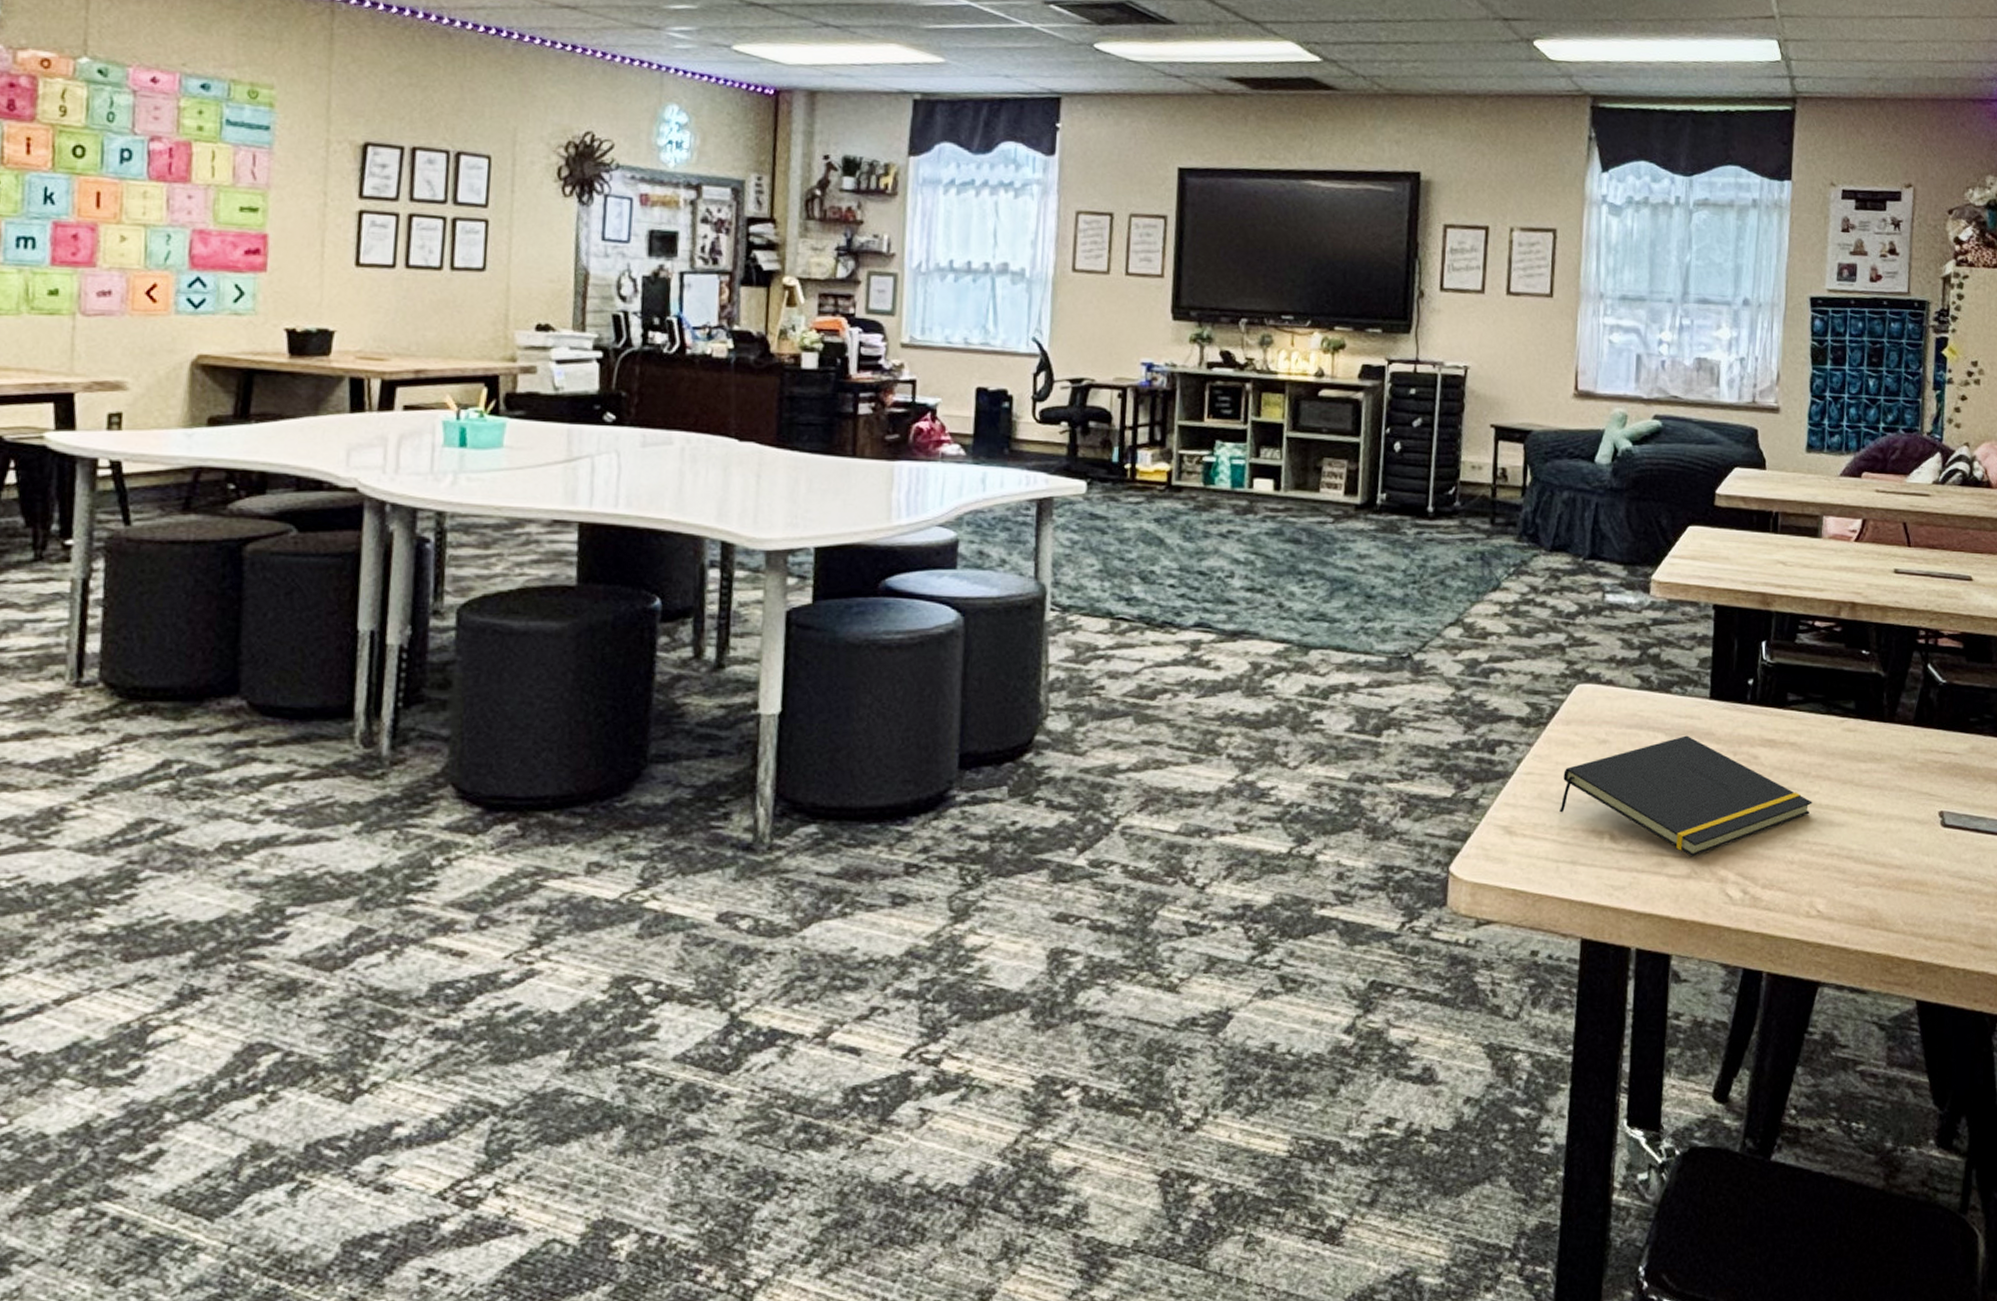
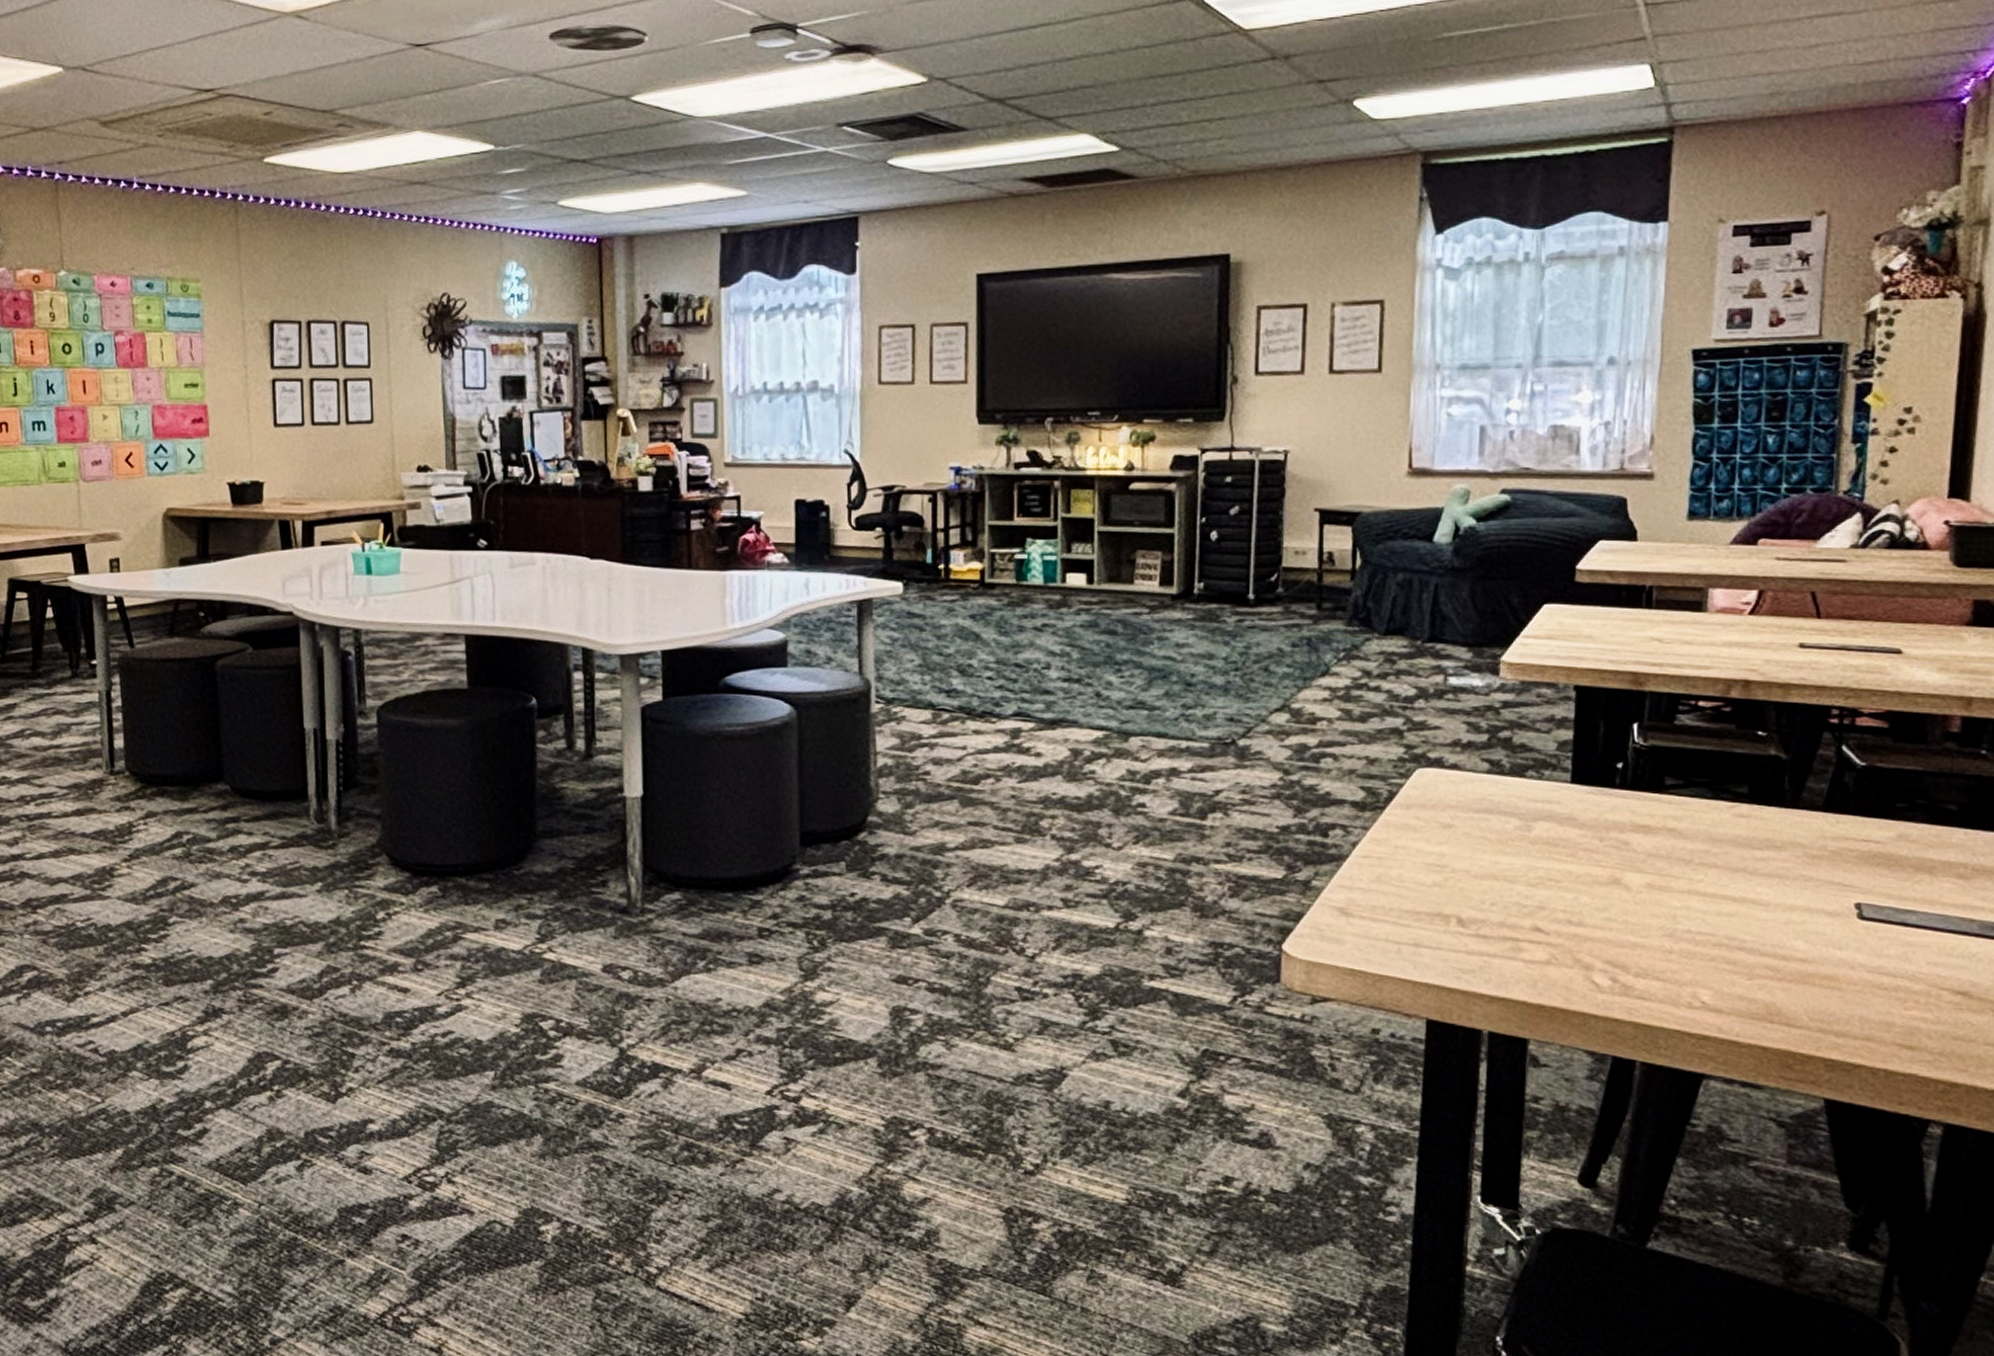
notepad: present [1560,735,1812,857] -> none [1400,820,1695,943]

